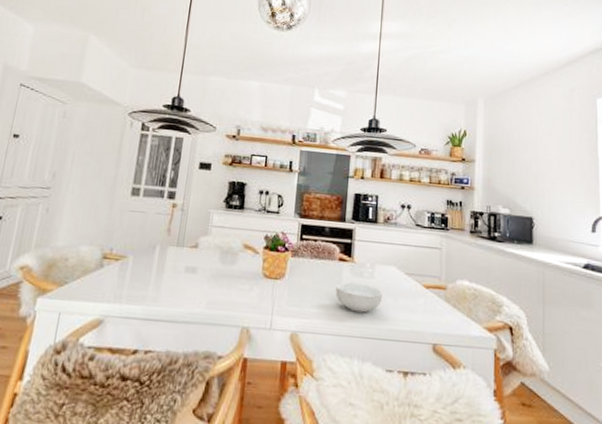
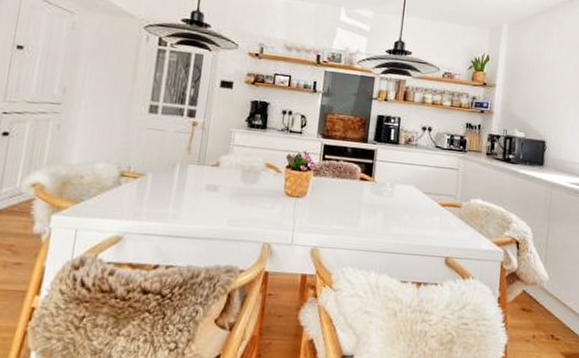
cereal bowl: present [335,282,383,313] -> none [356,200,401,229]

